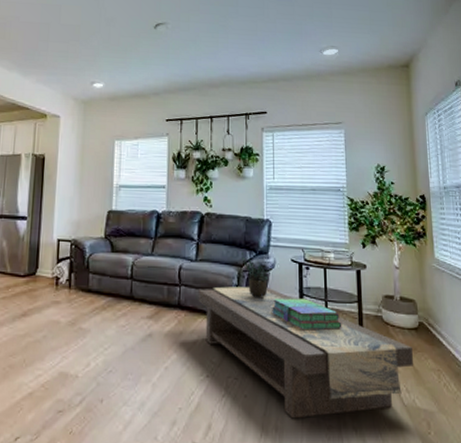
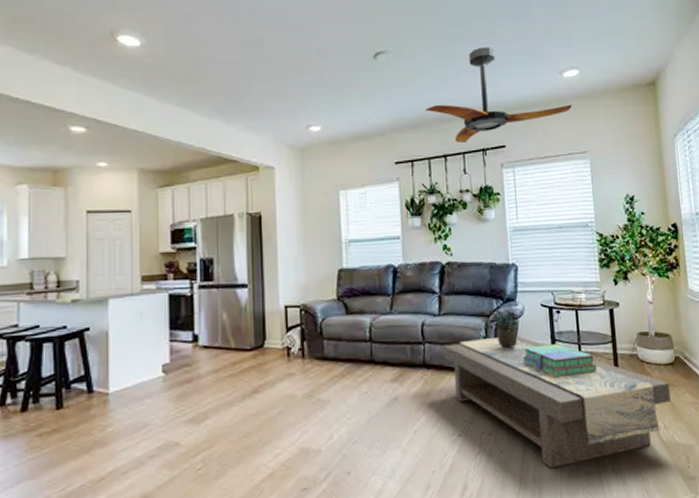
ceiling fan: none [196,24,330,107] -> present [425,47,572,143]

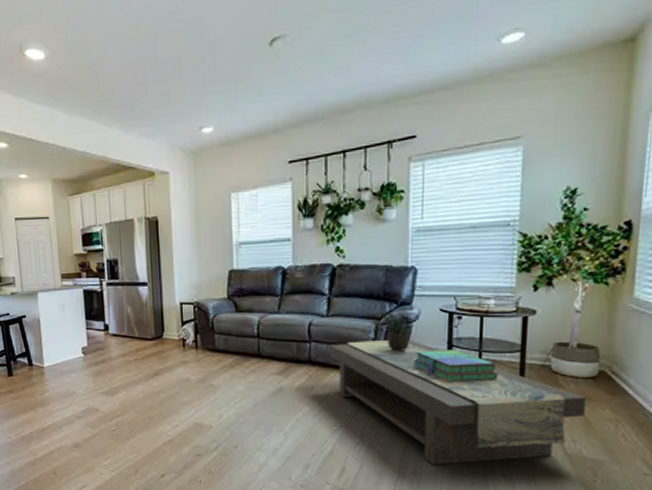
ceiling fan: present [425,47,572,143] -> none [324,15,508,136]

